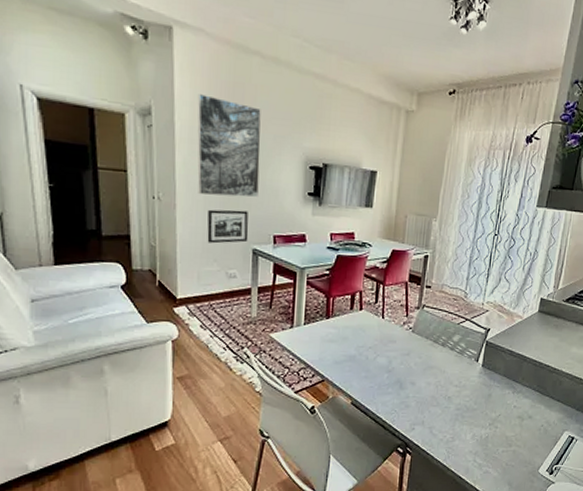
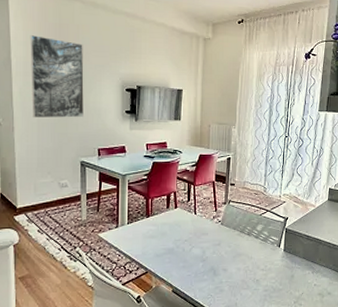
picture frame: present [207,209,249,244] -> none [41,129,77,159]

